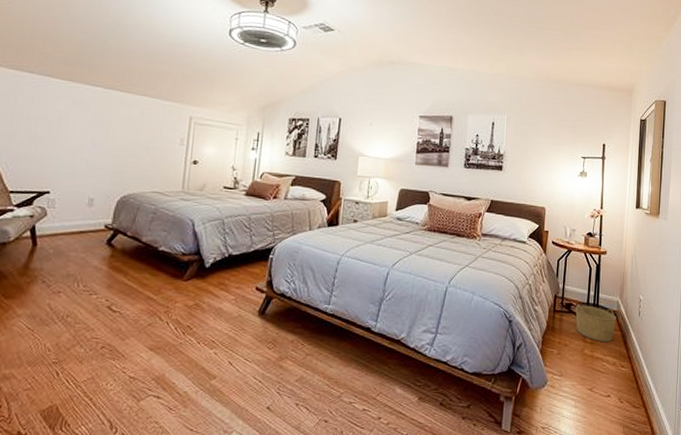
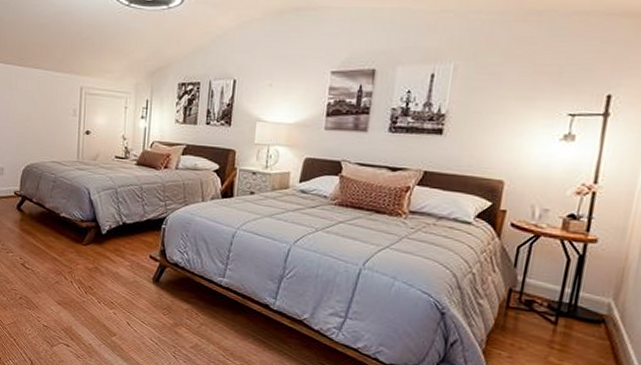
basket: present [575,305,616,343] -> none [539,303,605,353]

